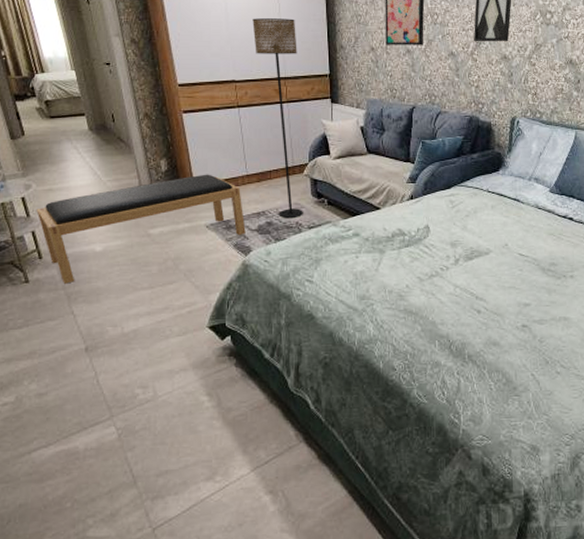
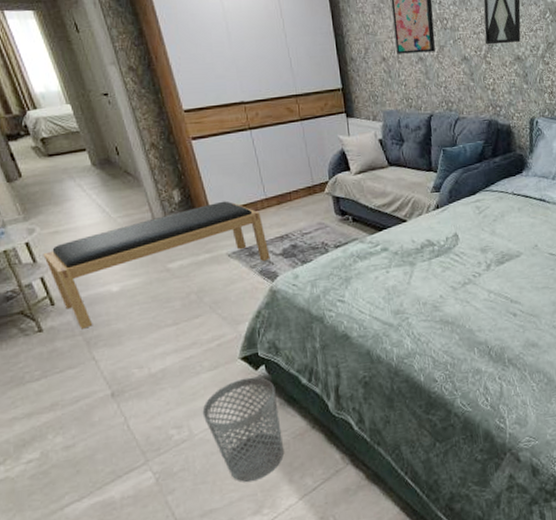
wastebasket: none [168,346,241,447] -> present [202,376,284,482]
floor lamp: present [252,18,303,219] -> none [256,33,328,240]

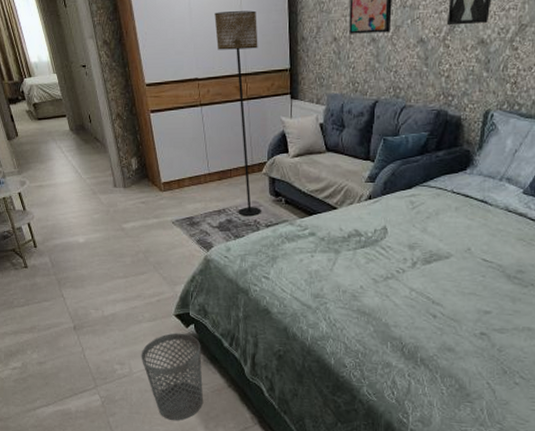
bench: present [43,201,270,329] -> none [31,172,208,270]
floor lamp: none [256,33,328,240] -> present [214,10,261,217]

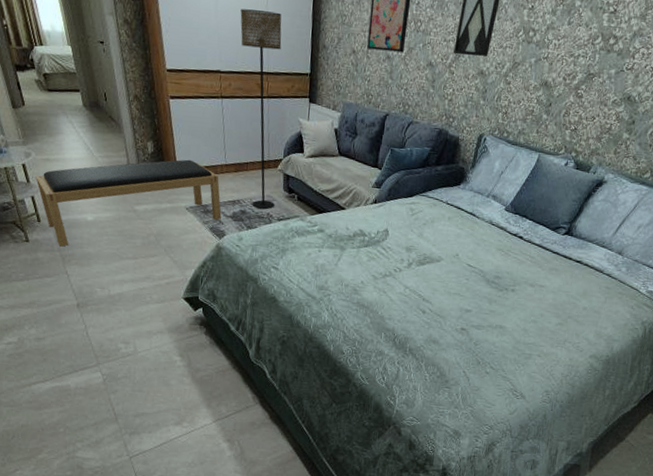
bench: none [31,172,208,270] -> present [35,159,222,247]
wastebasket: present [141,333,203,421] -> none [146,315,208,399]

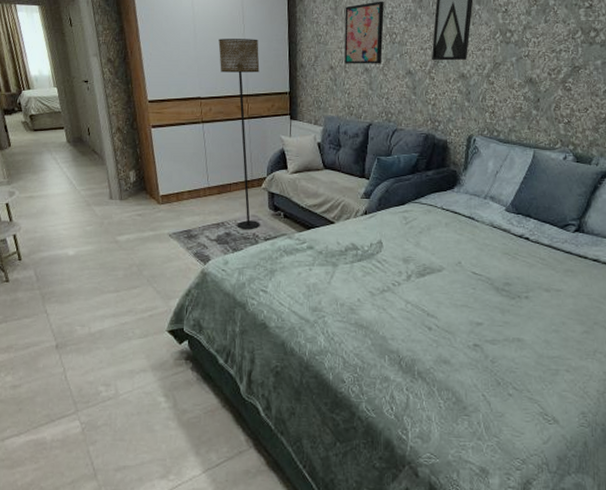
bench: present [35,159,222,247] -> none [18,185,206,284]

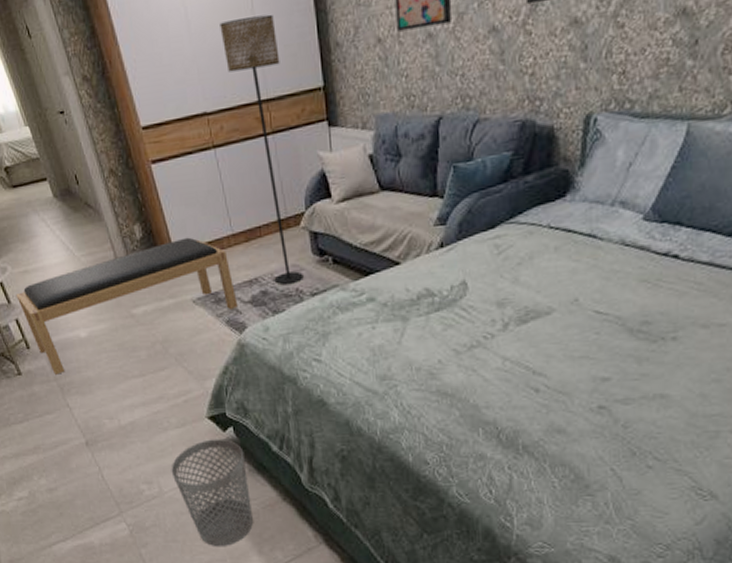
bench: none [18,185,206,284] -> present [16,237,238,375]
wastebasket: none [128,350,195,446] -> present [171,438,253,546]

